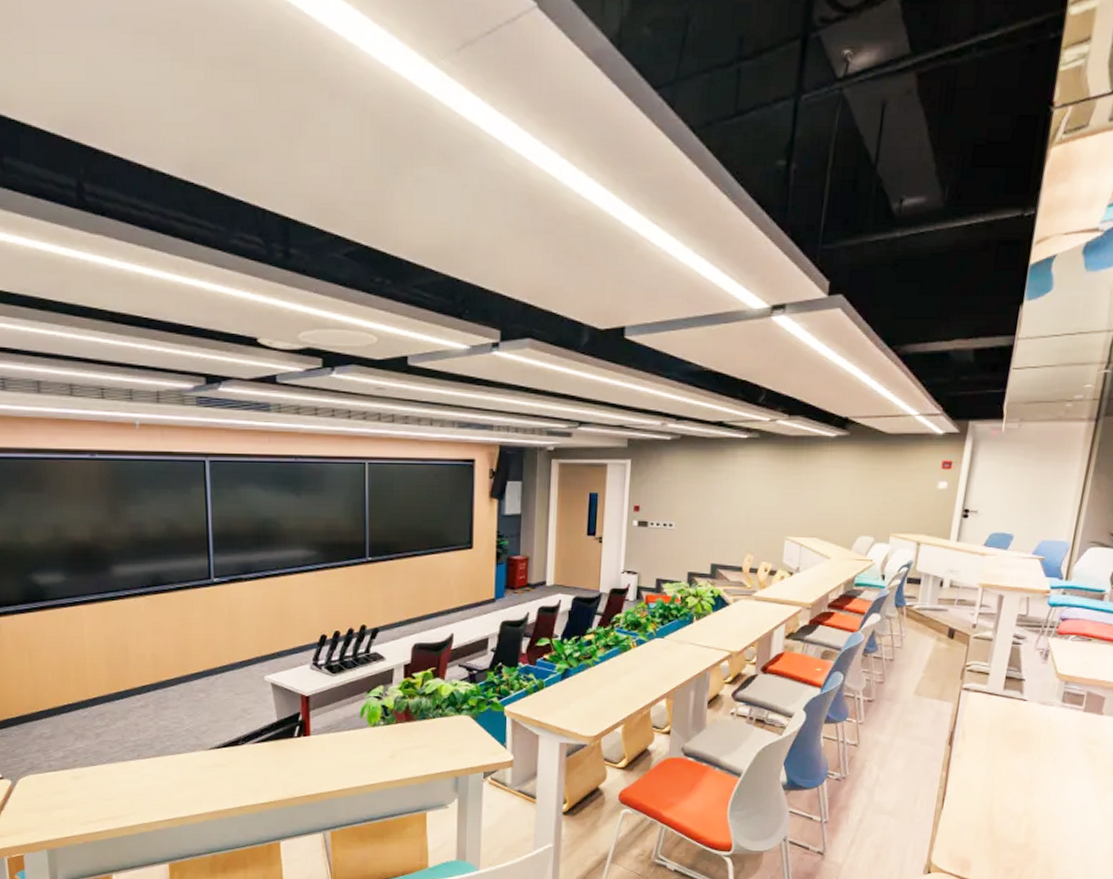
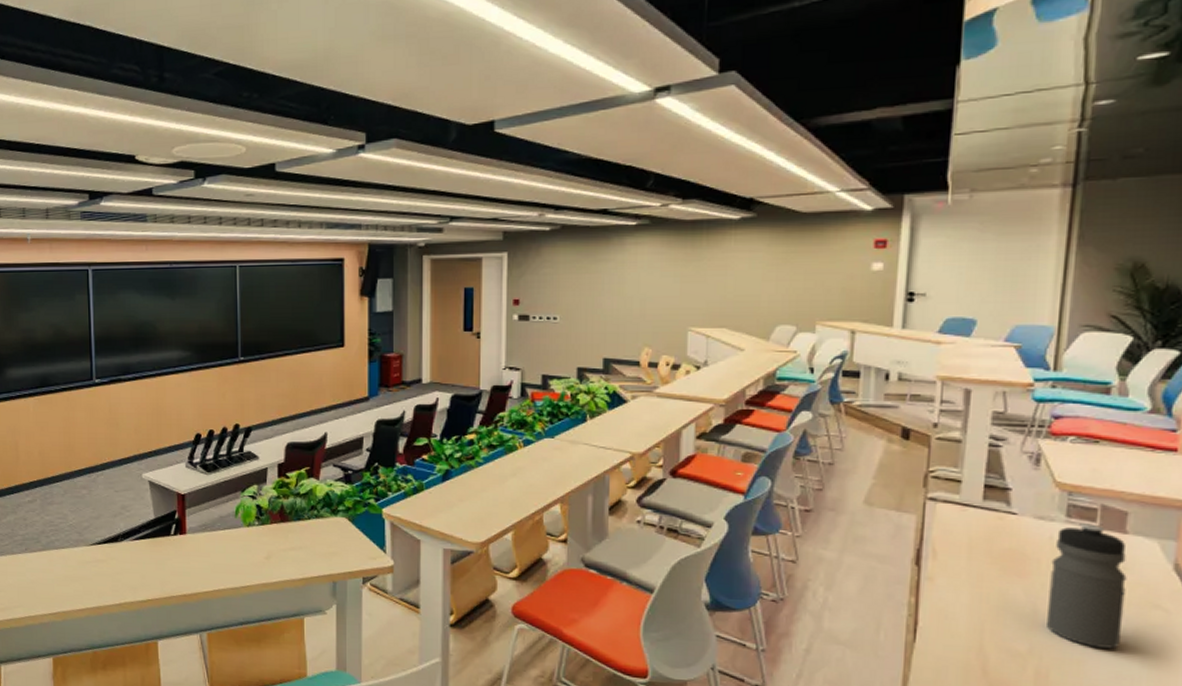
water bottle: none [1039,707,1101,807] -> present [1047,523,1127,649]

